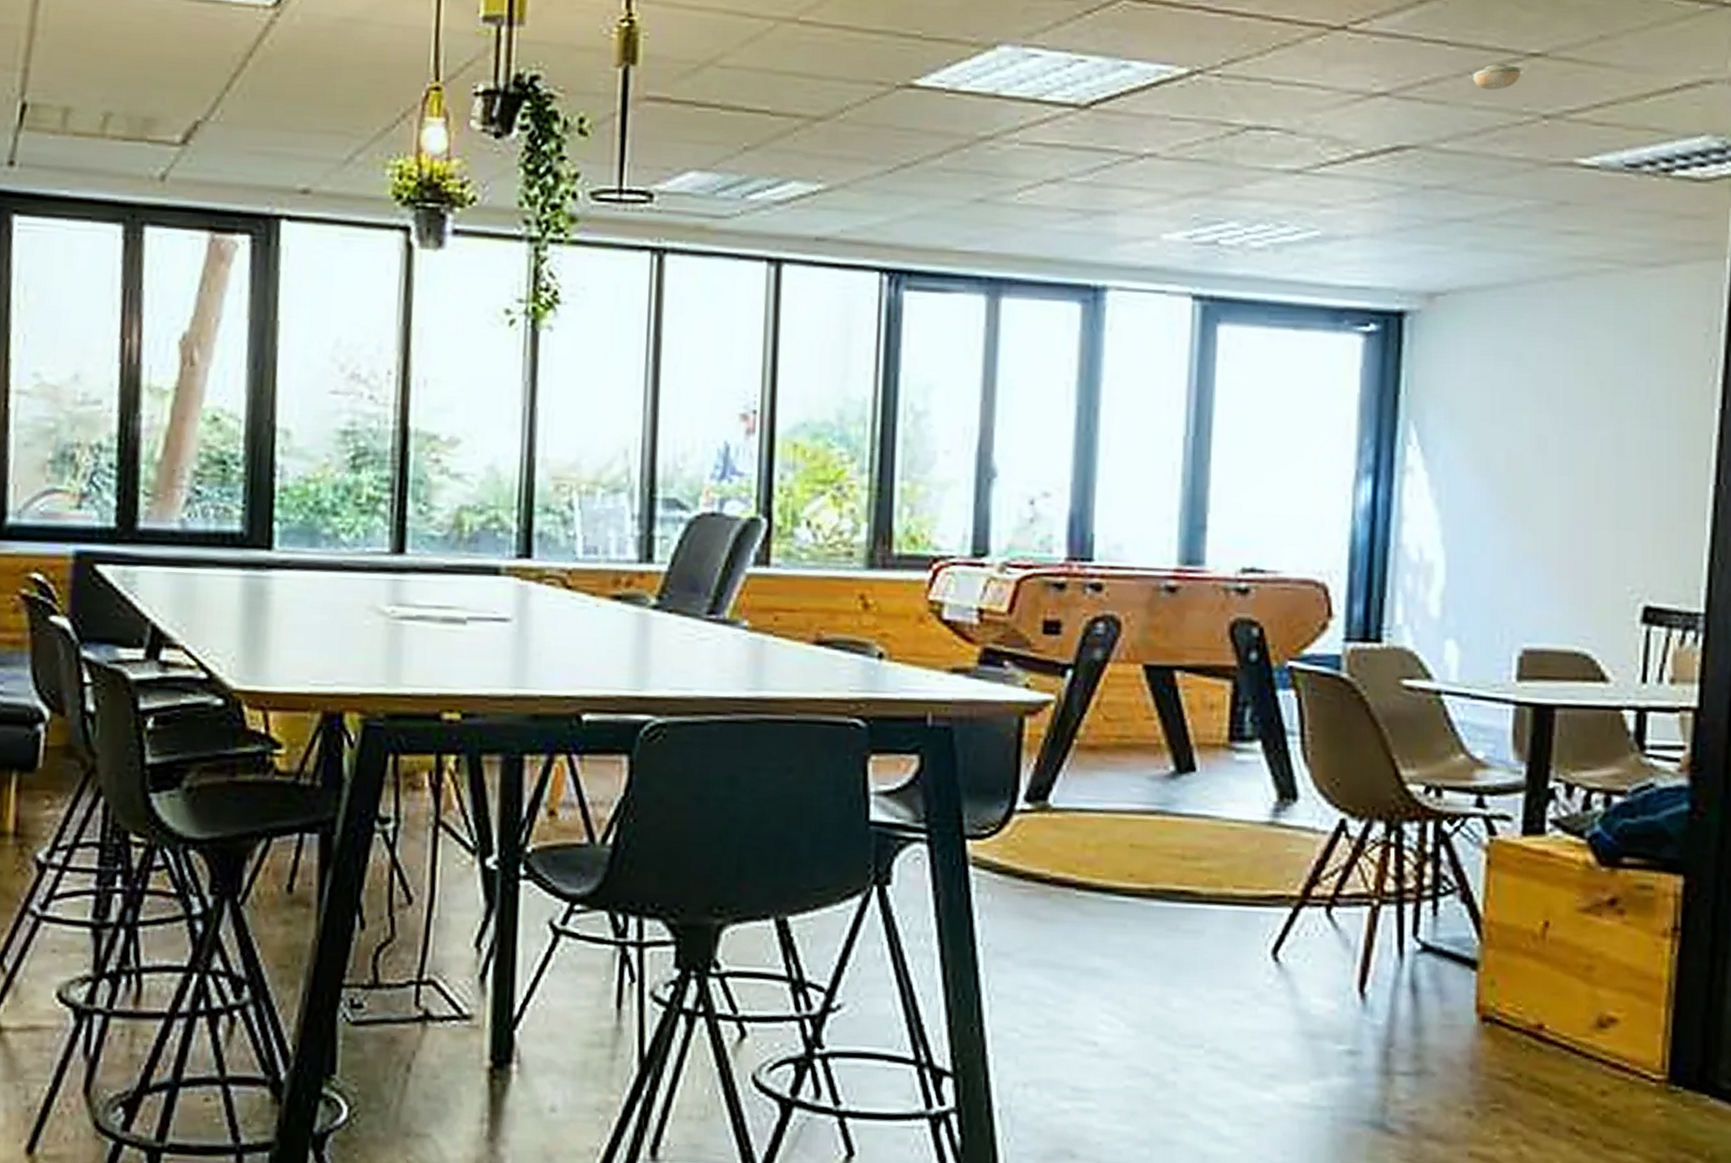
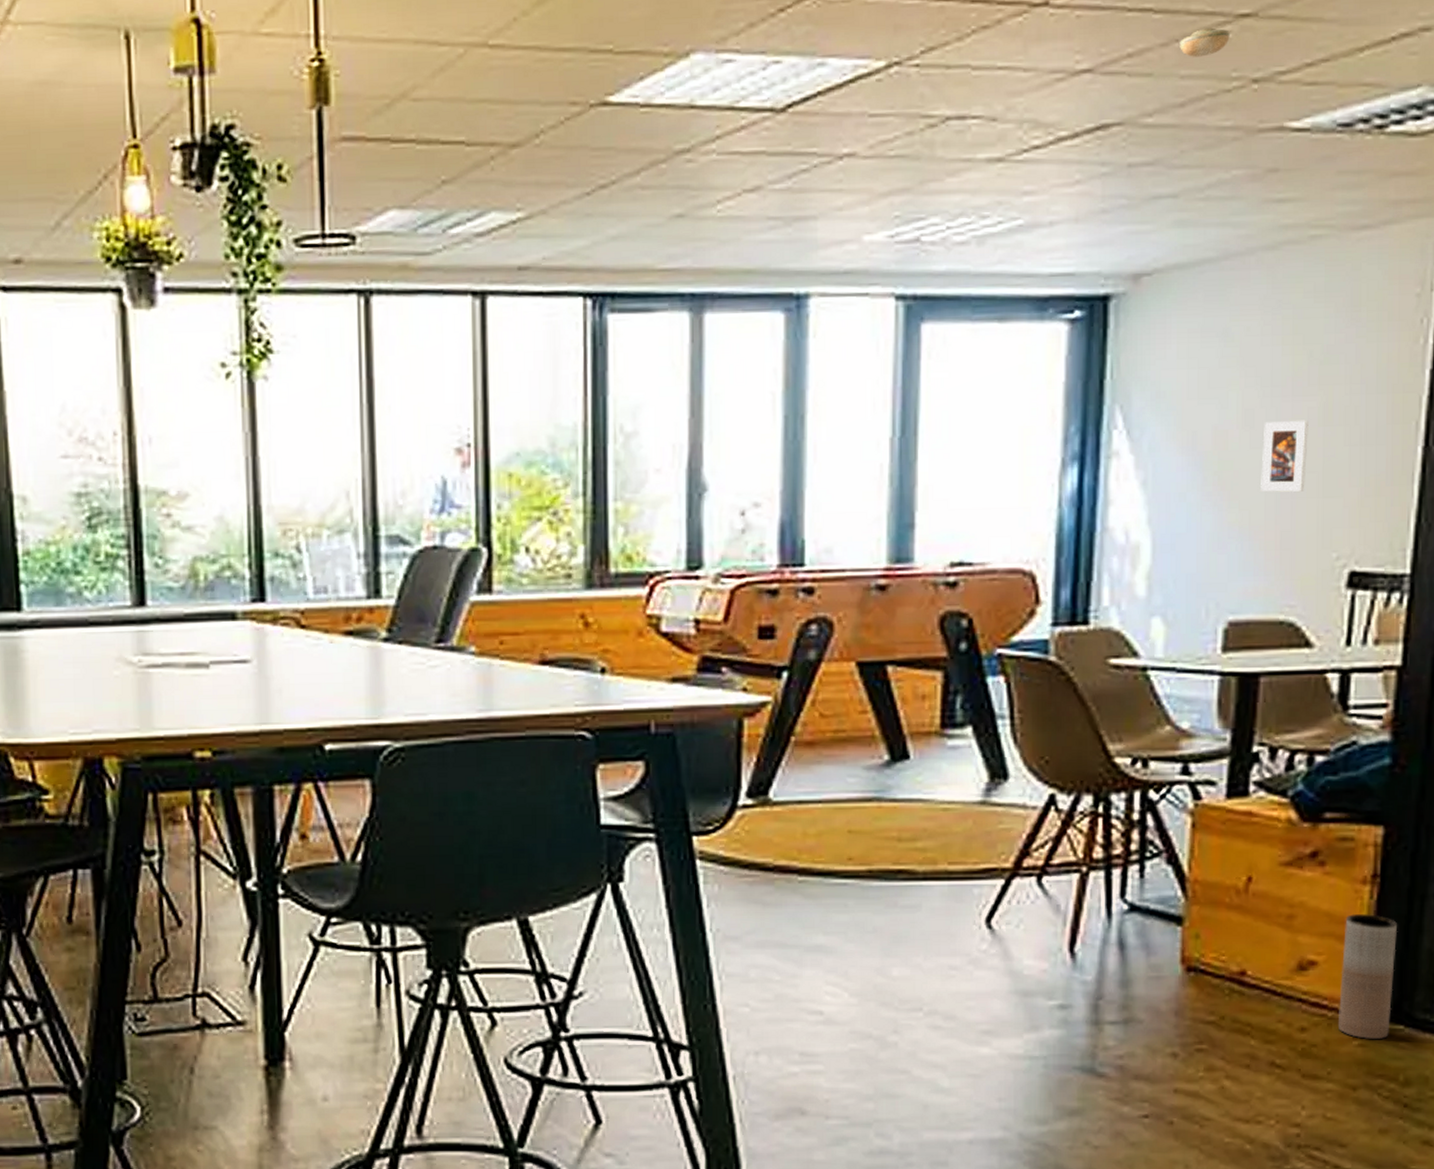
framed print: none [1554,449,1601,521] -> present [1261,420,1308,492]
vase: none [1641,969,1699,1110] -> present [1339,914,1397,1040]

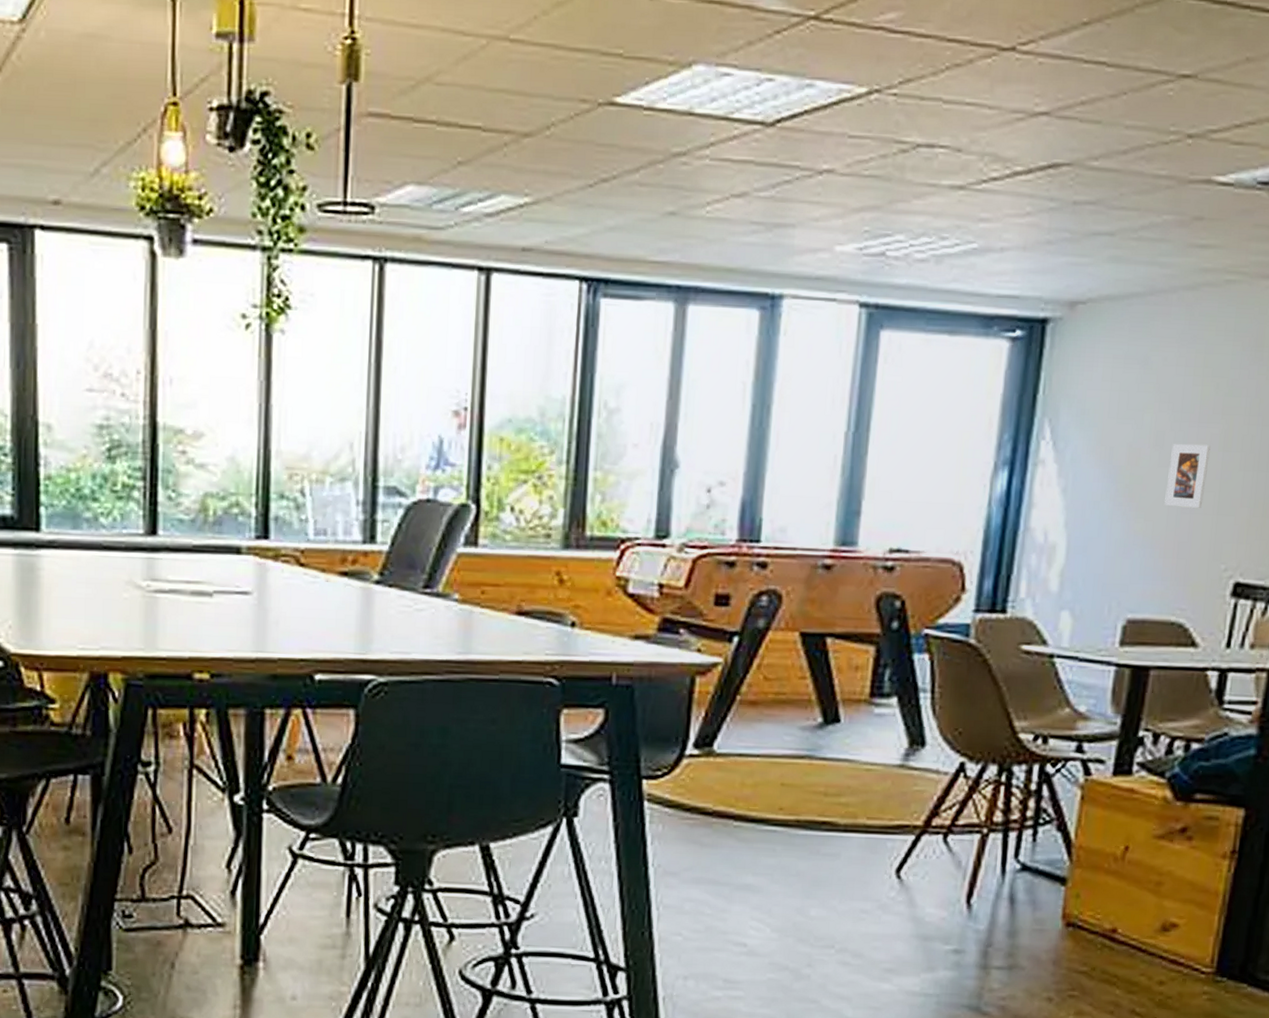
smoke detector: present [1180,27,1230,57] -> none [1127,84,1172,110]
vase: present [1339,914,1397,1040] -> none [1192,884,1249,996]

